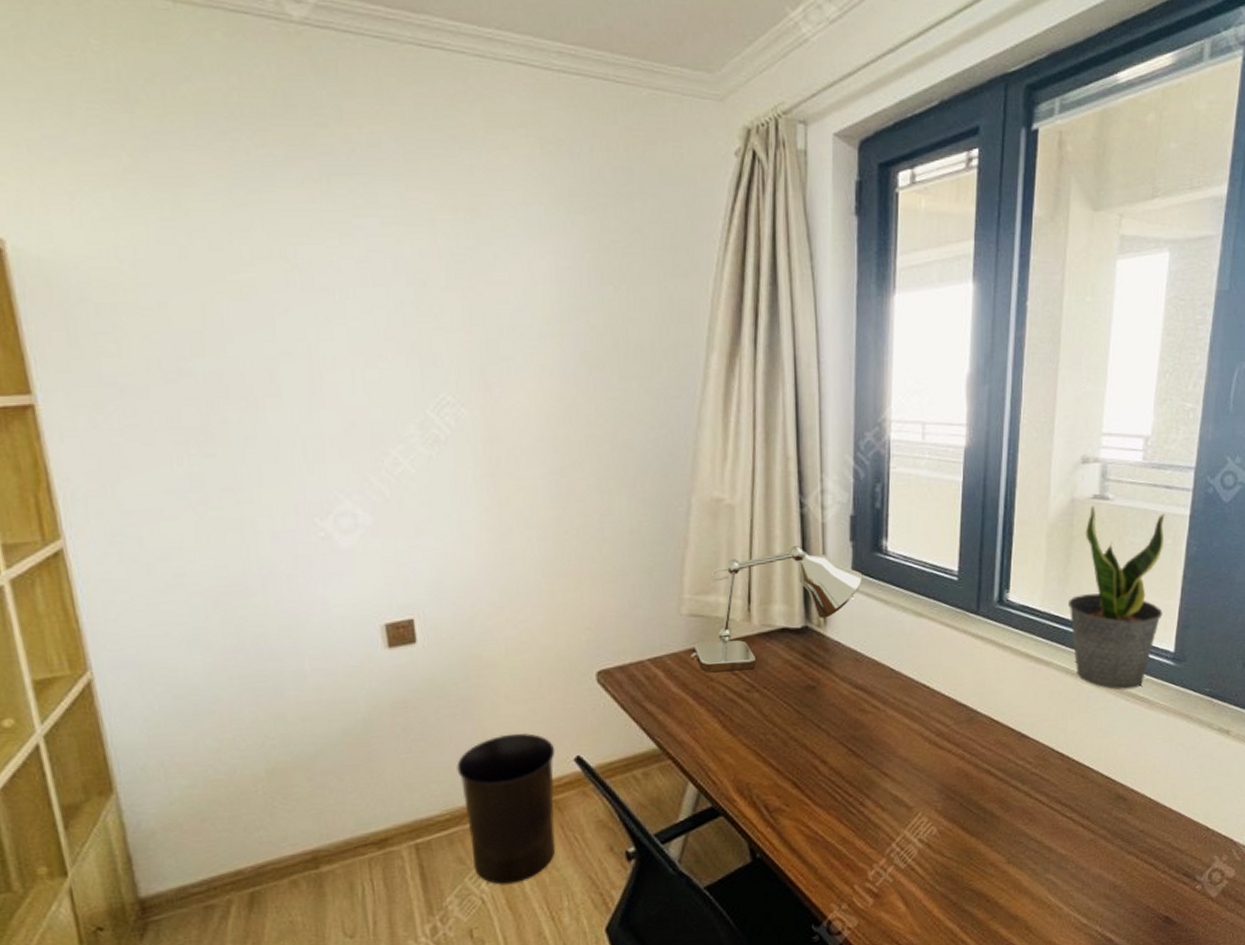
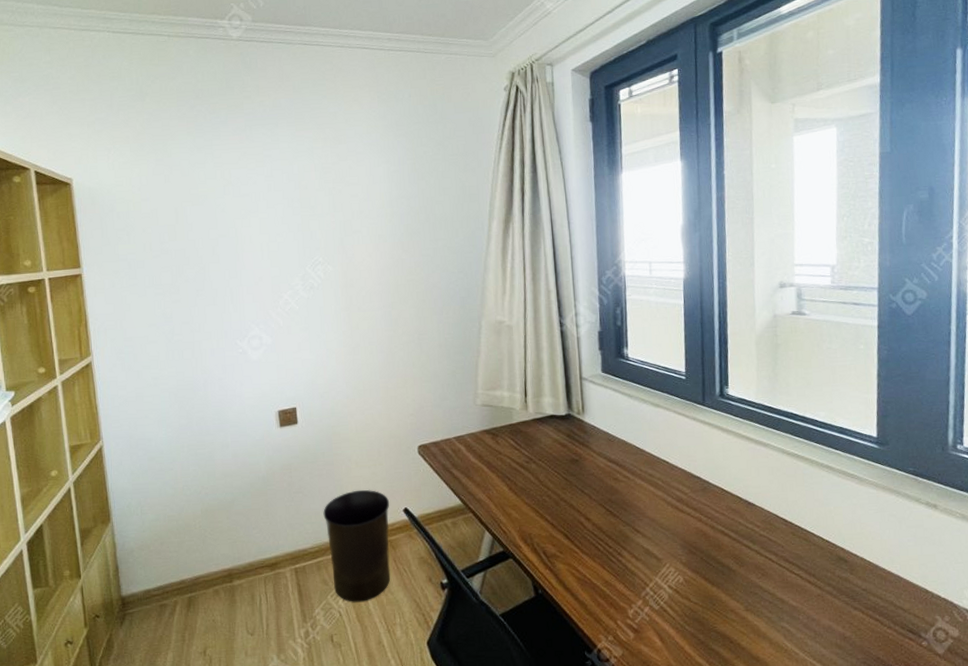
desk lamp: present [690,545,863,673] -> none [484,353,611,448]
potted plant: present [1067,506,1165,691] -> none [778,320,863,468]

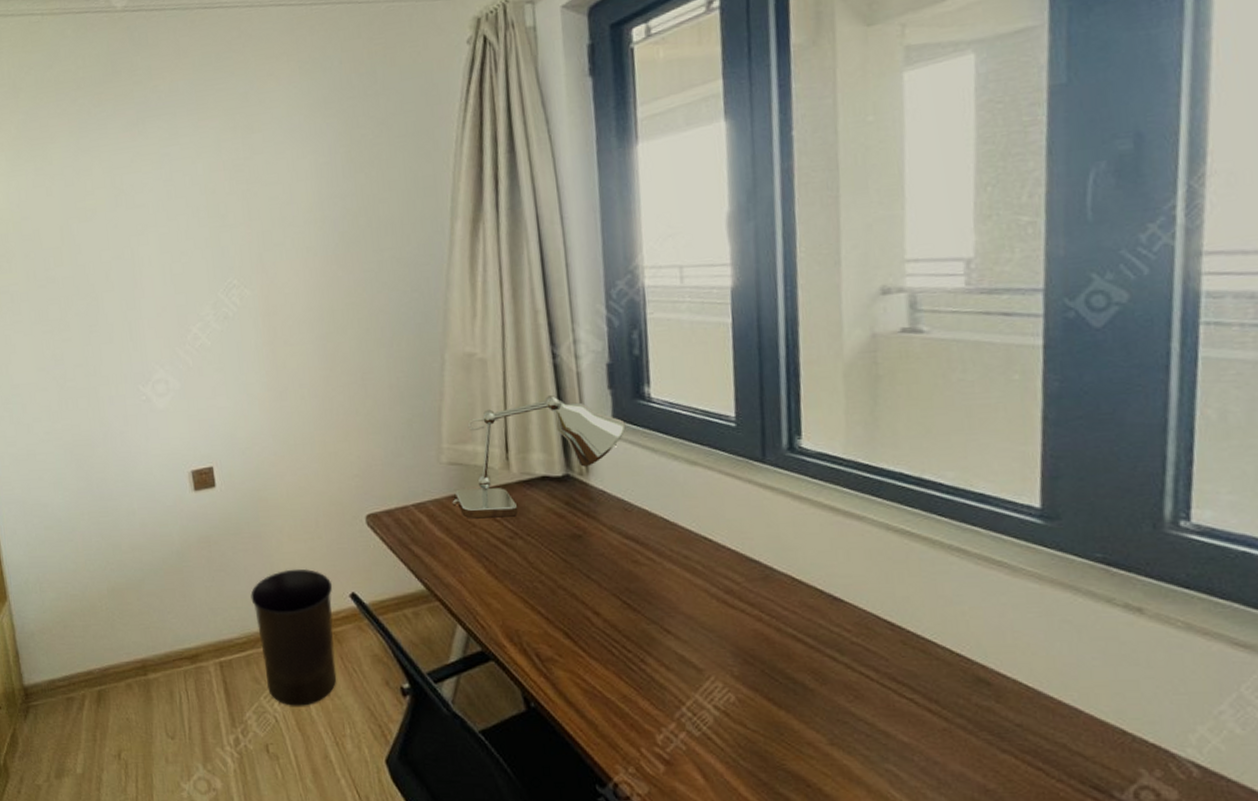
desk lamp: none [484,353,611,448] -> present [452,394,626,519]

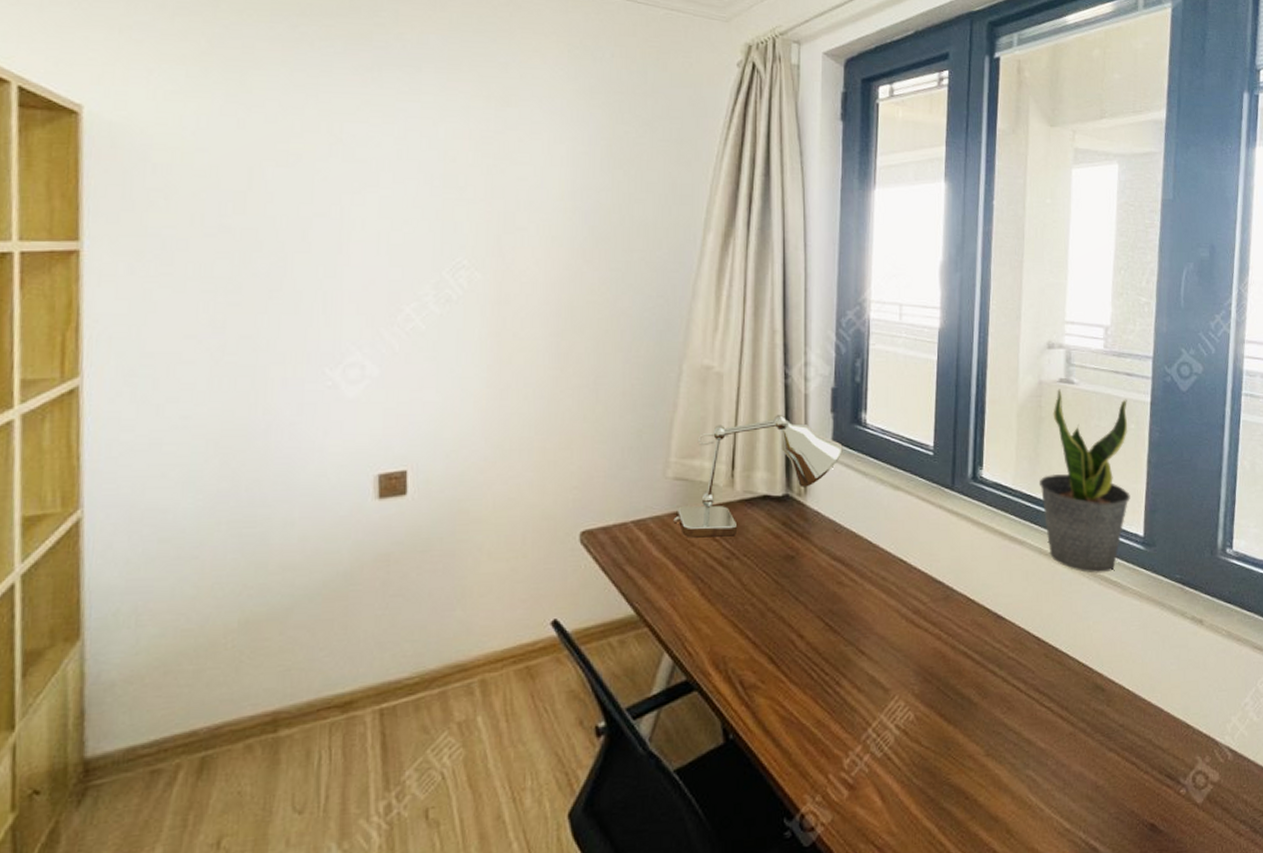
waste bin: present [250,569,337,706] -> none [432,592,533,758]
potted plant: none [879,340,1018,552] -> present [1038,389,1130,574]

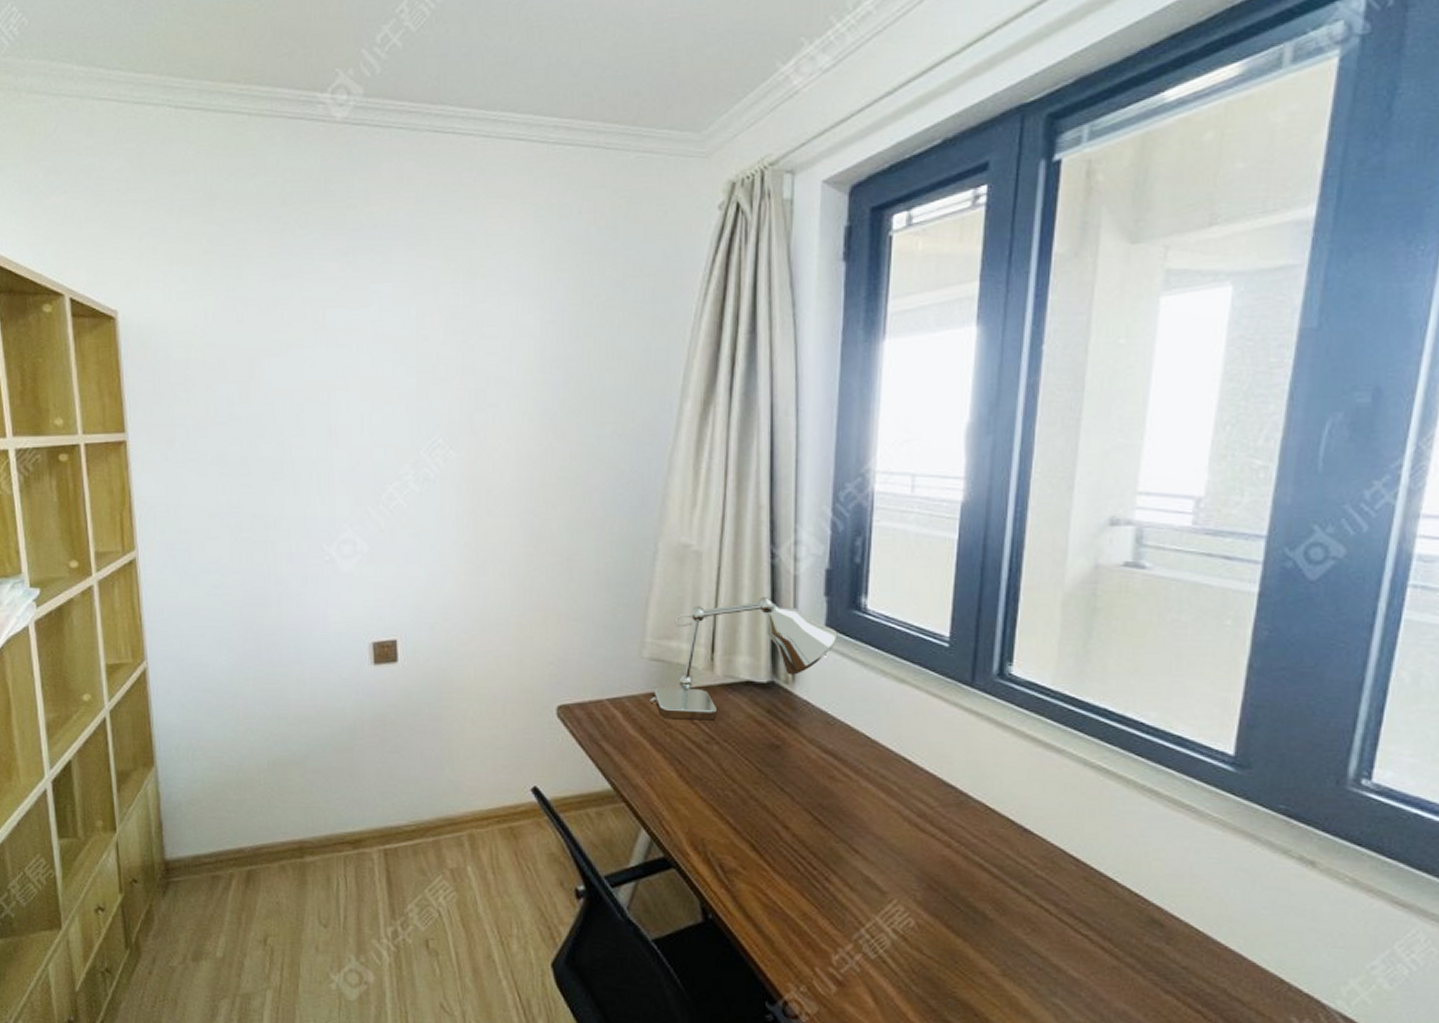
potted plant: present [1038,389,1130,574] -> none [1087,574,1223,794]

